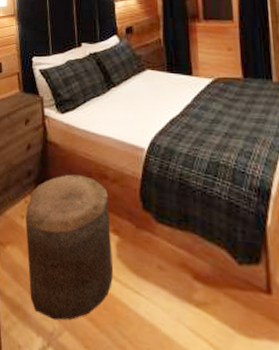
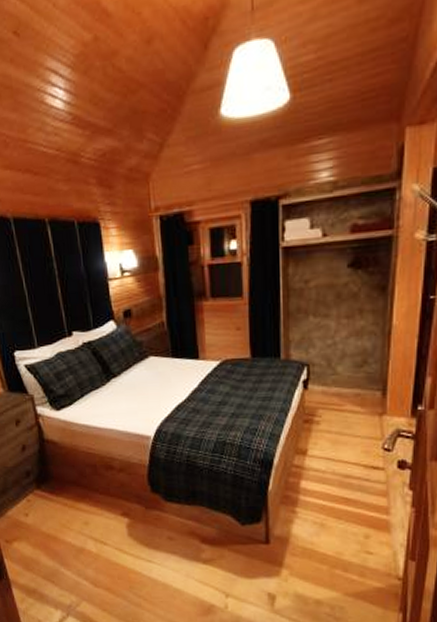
stool: present [25,174,113,321] -> none [29,469,125,595]

